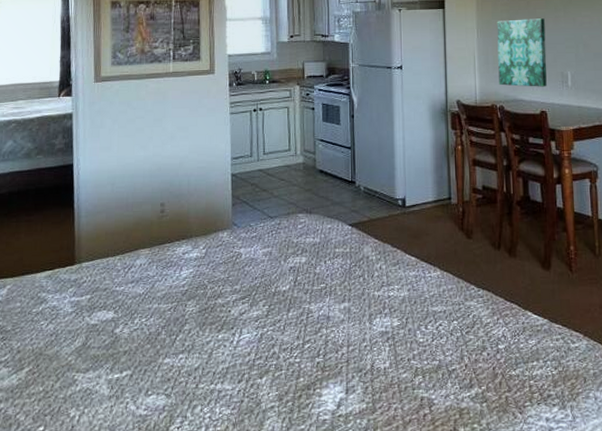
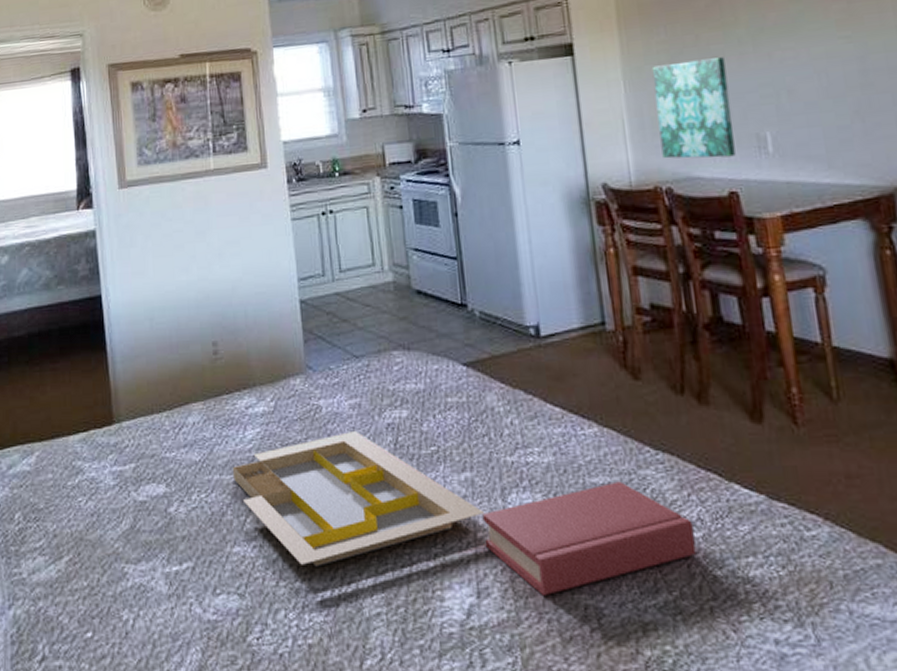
serving tray: none [168,271,355,373] -> present [232,430,484,567]
hardback book: none [354,310,500,392] -> present [482,481,696,597]

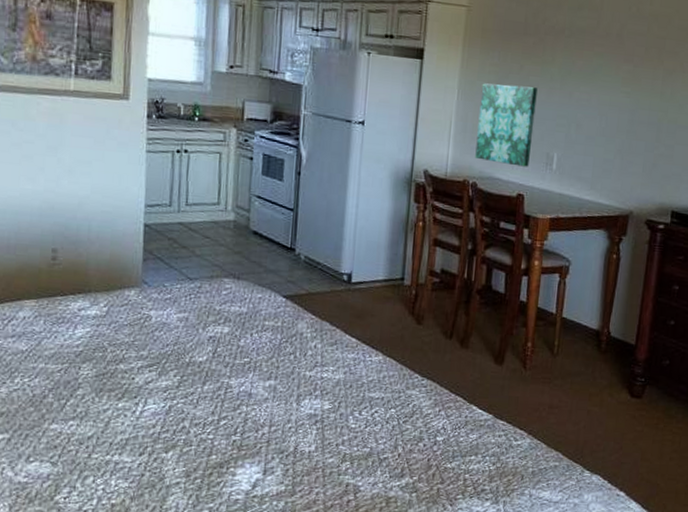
serving tray: present [232,430,484,567] -> none [58,339,280,445]
hardback book: present [482,481,696,597] -> none [276,397,438,476]

